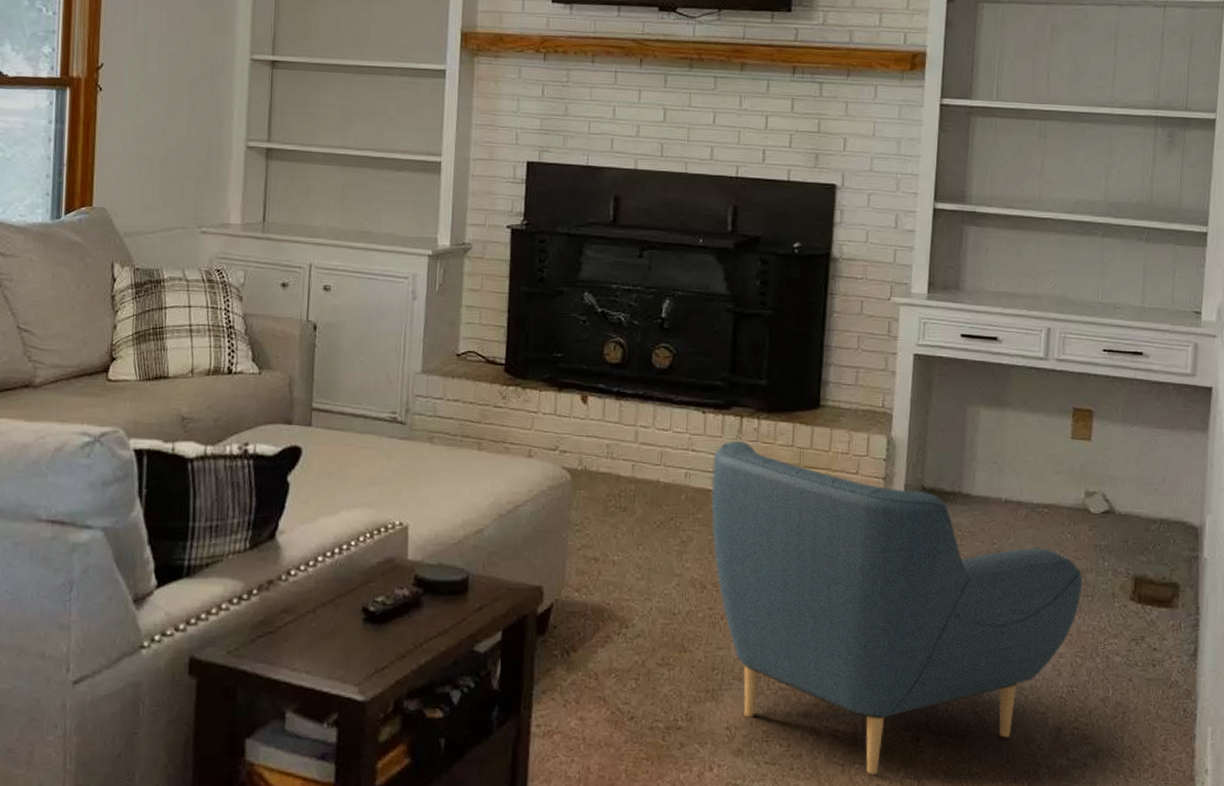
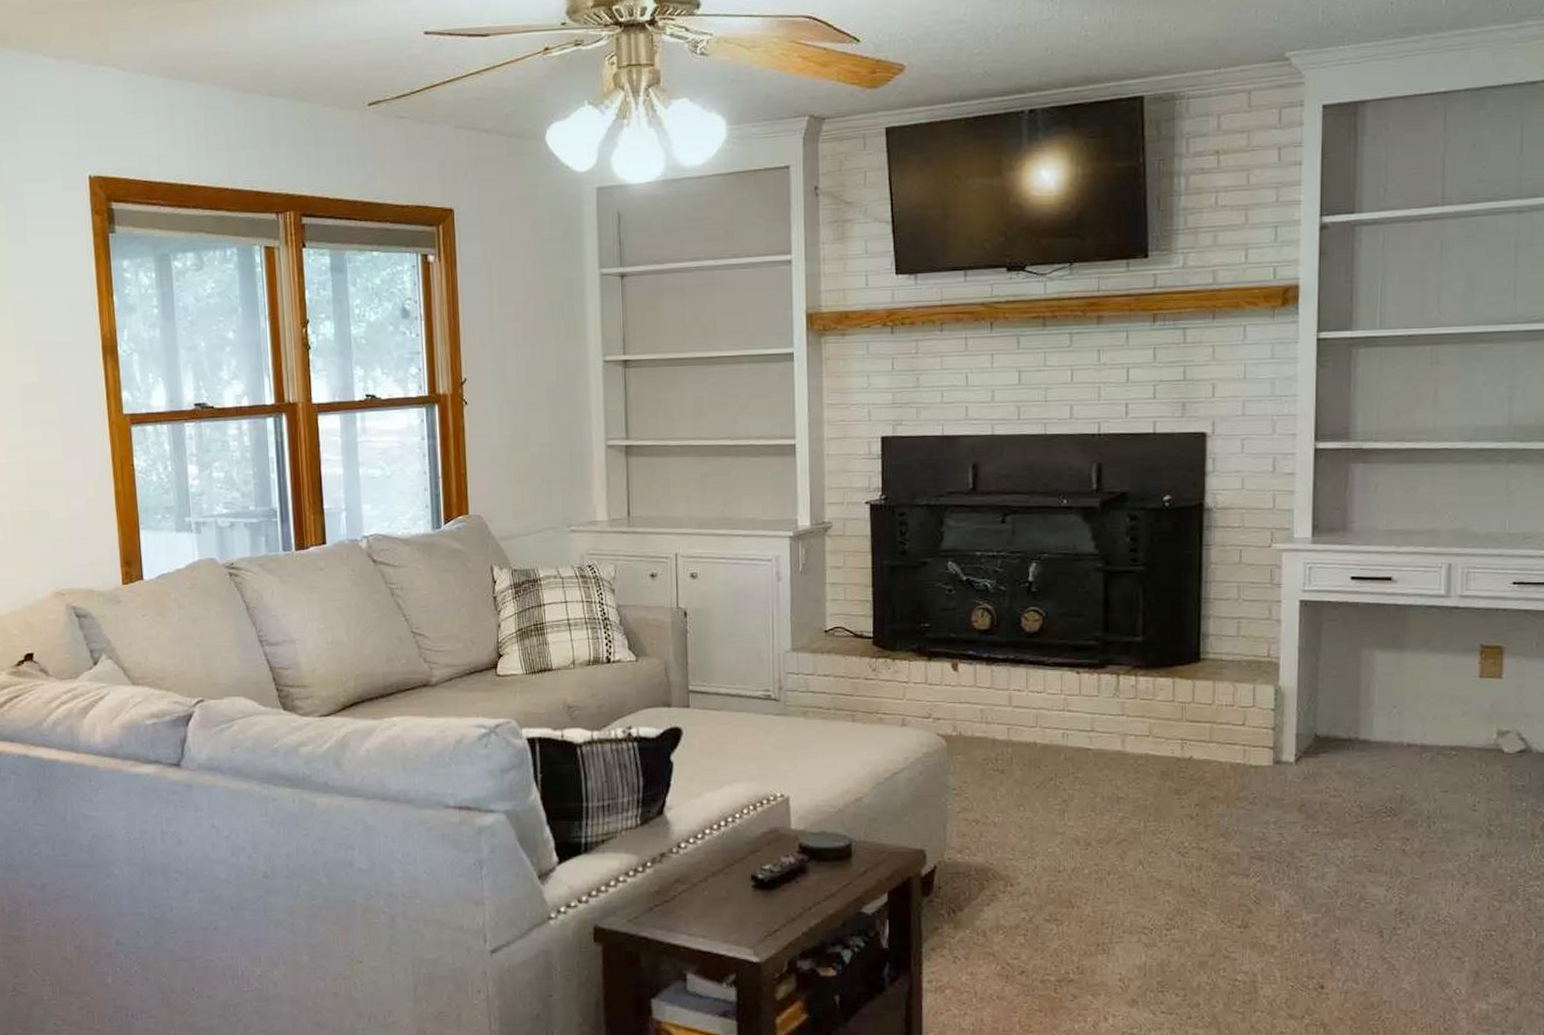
armchair: present [711,441,1082,774] -> none [1090,699,1497,1022]

